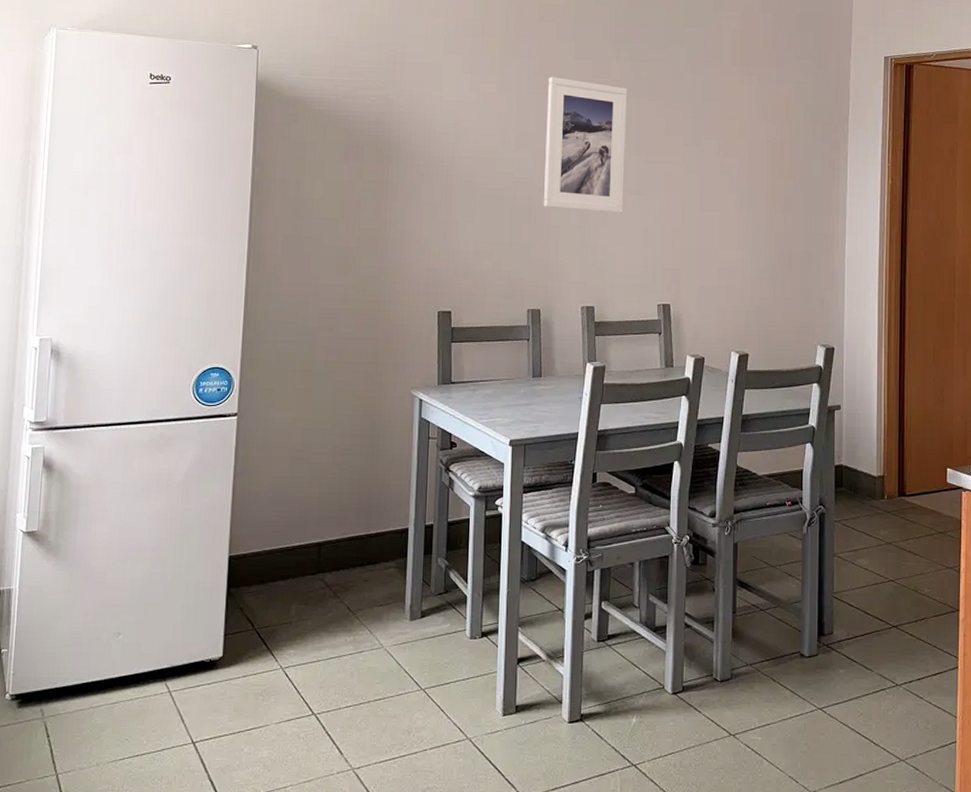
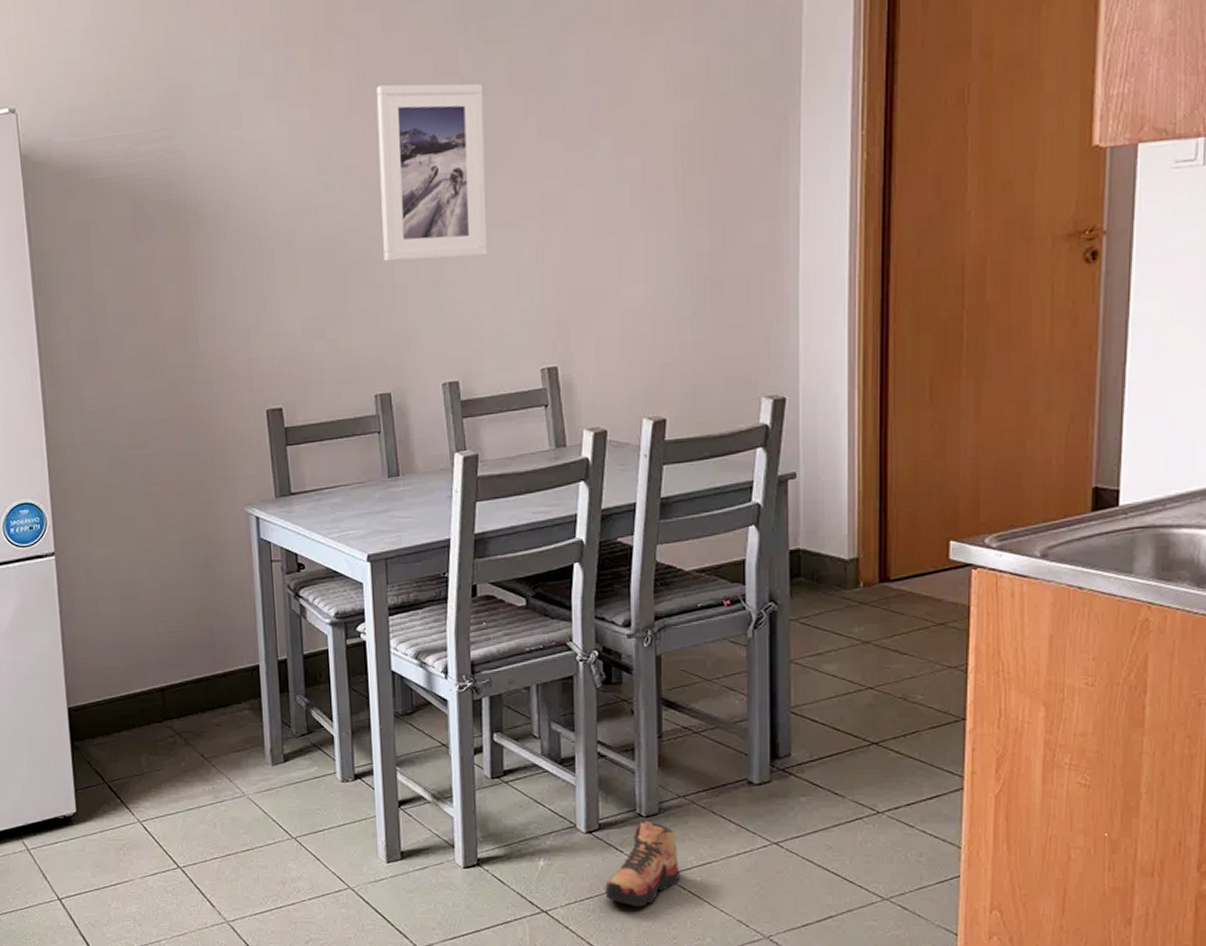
shoe: none [685,684,745,763] -> present [605,820,680,907]

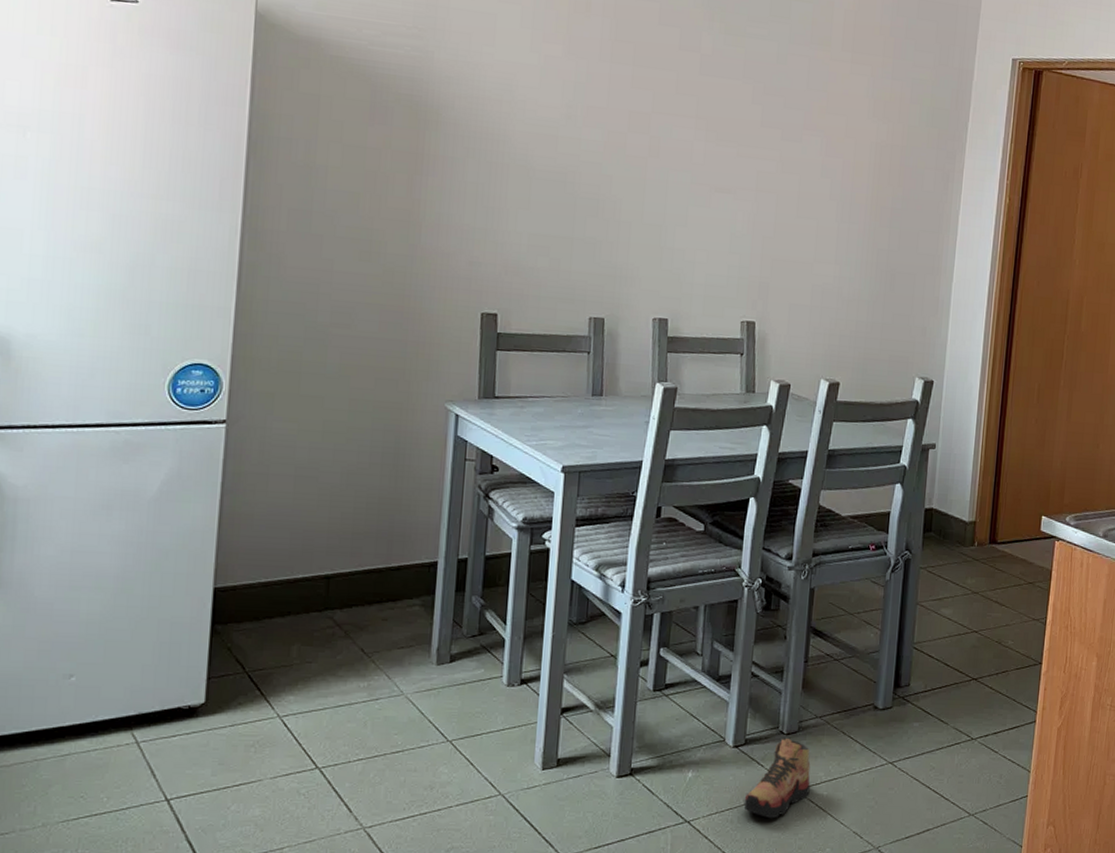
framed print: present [376,83,488,262] -> none [614,43,720,213]

